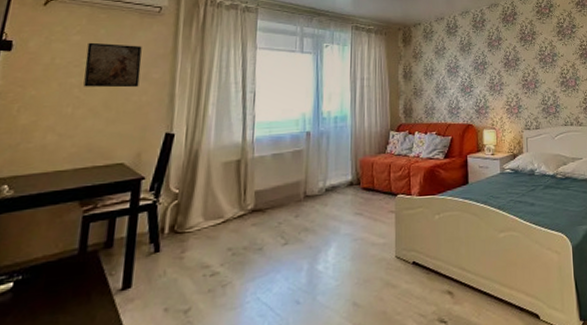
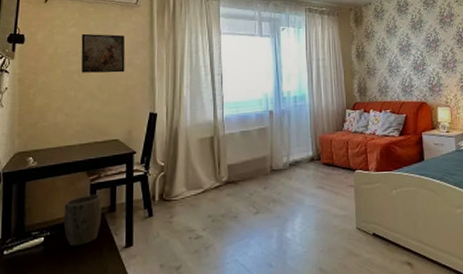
plant pot: none [42,227,96,292] -> present [63,194,102,247]

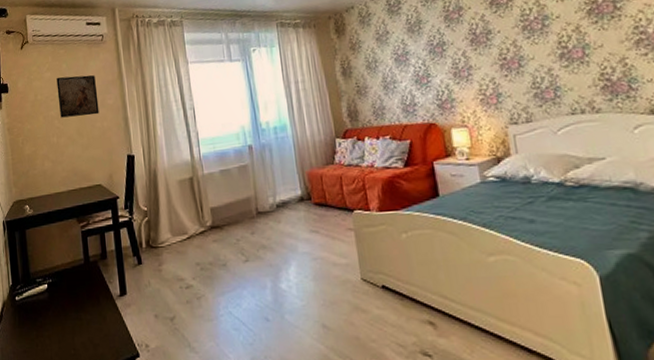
plant pot: present [63,194,102,247] -> none [61,241,96,294]

